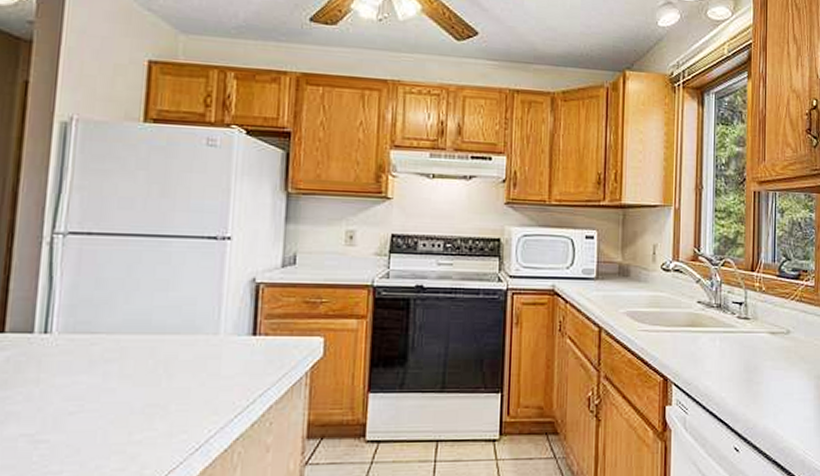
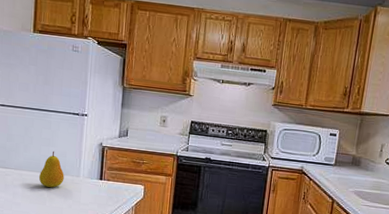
fruit: none [148,297,193,356] -> present [38,151,64,188]

